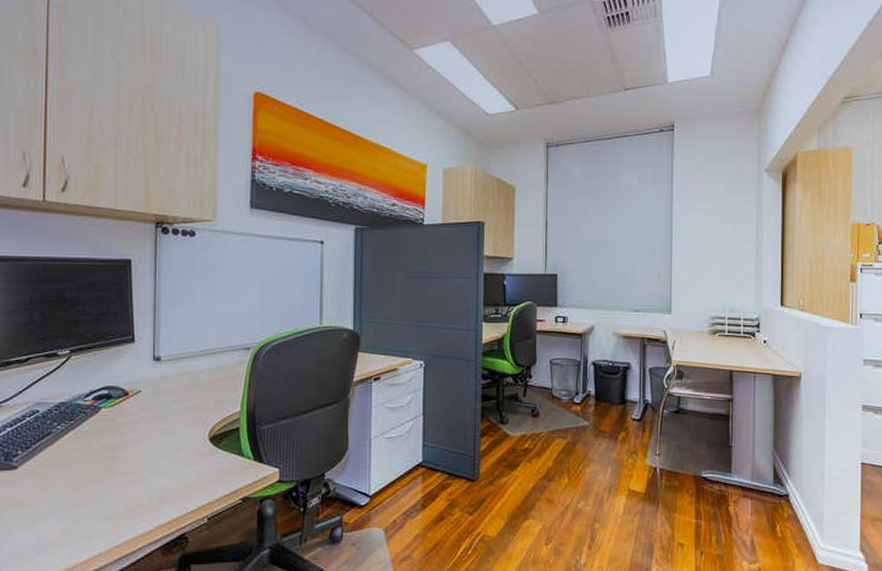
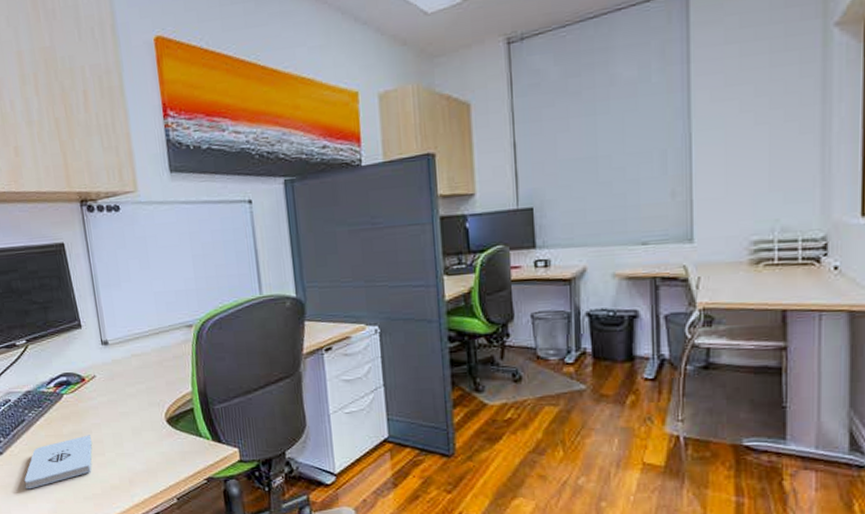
notepad: none [37,451,124,508] -> present [24,435,92,490]

